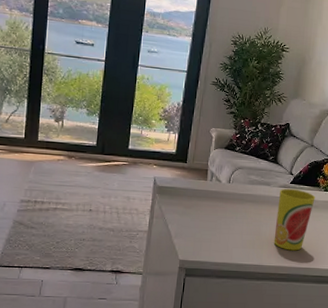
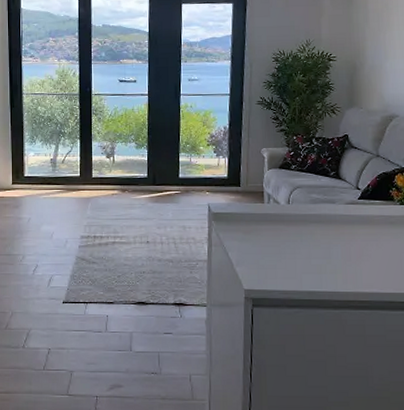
cup: present [274,188,315,251] -> none [347,204,391,274]

